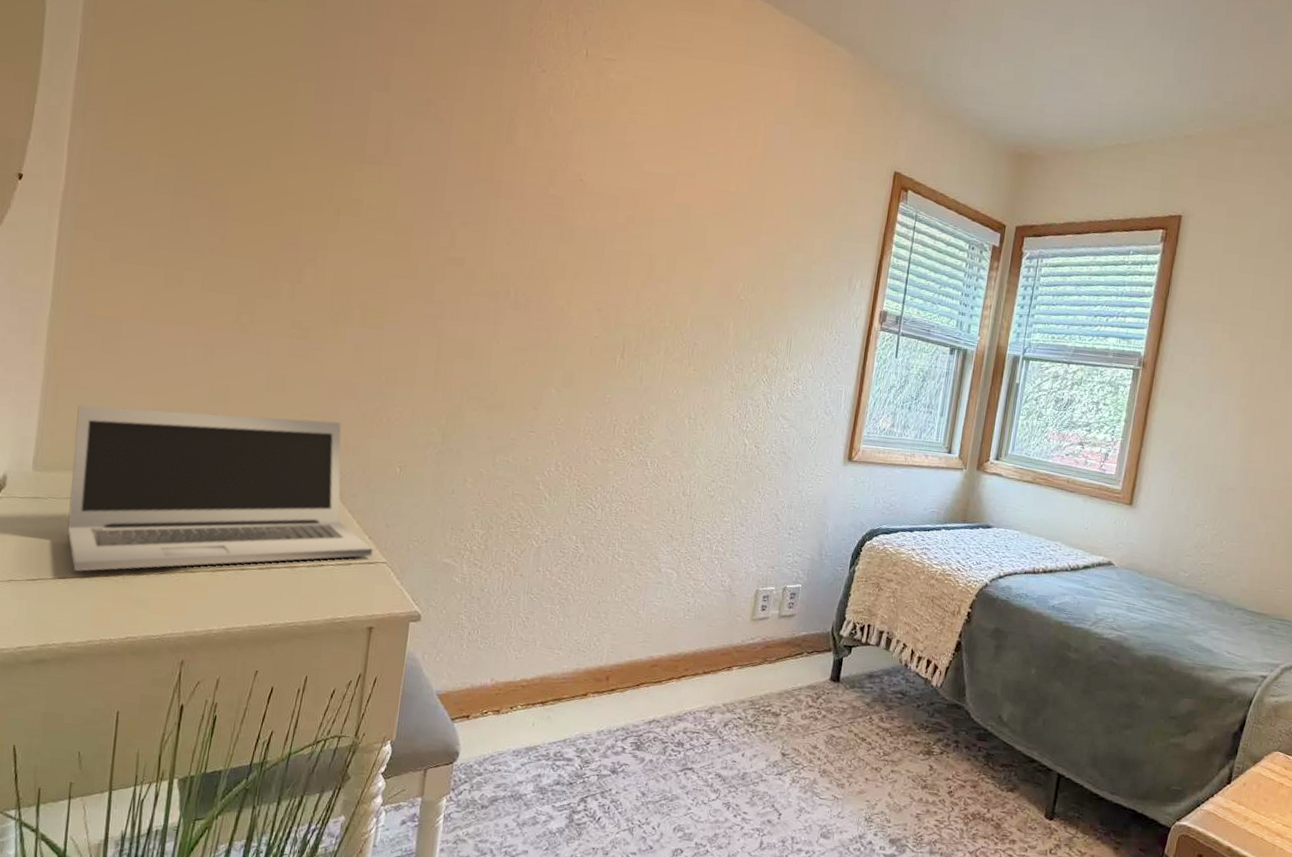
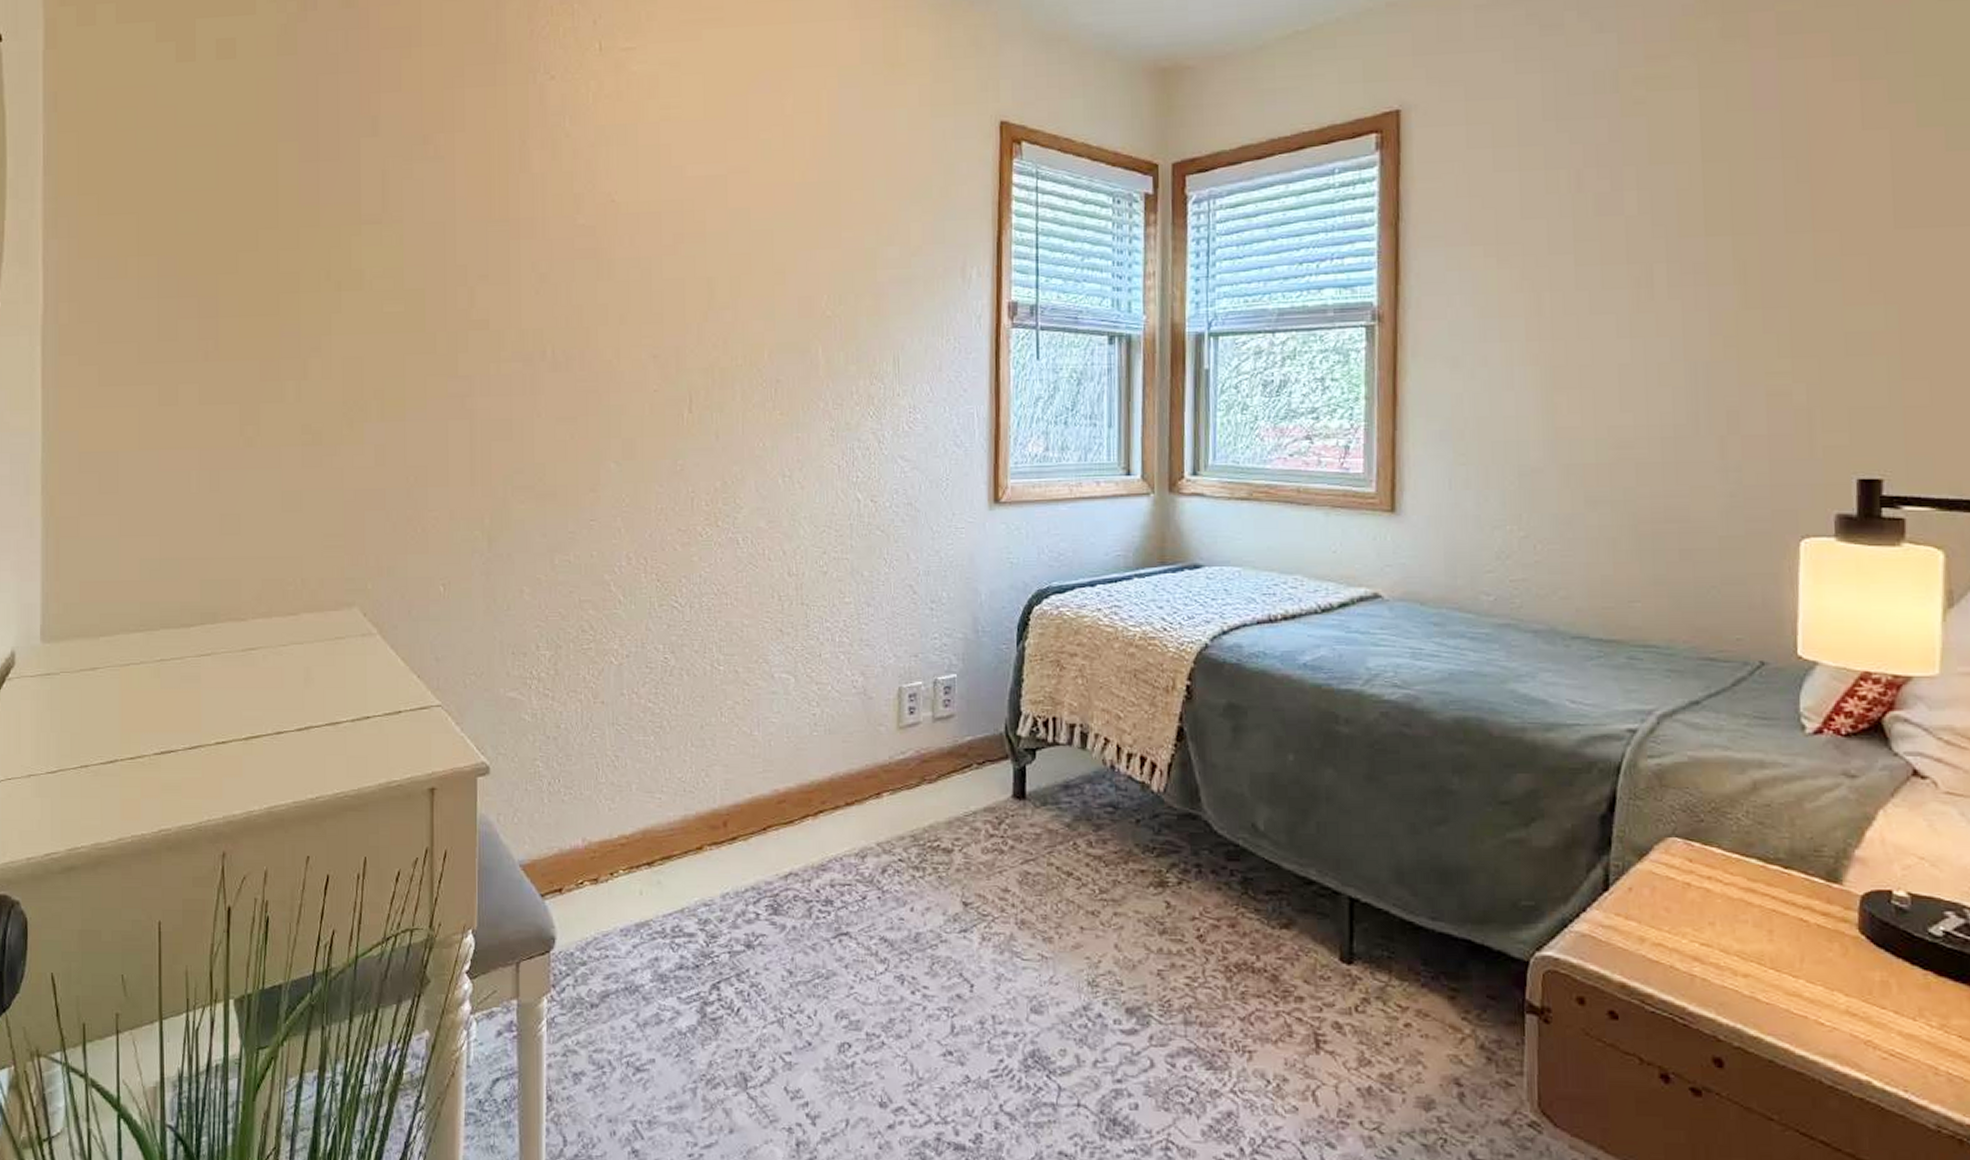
laptop: present [67,405,373,572] -> none [81,539,424,757]

